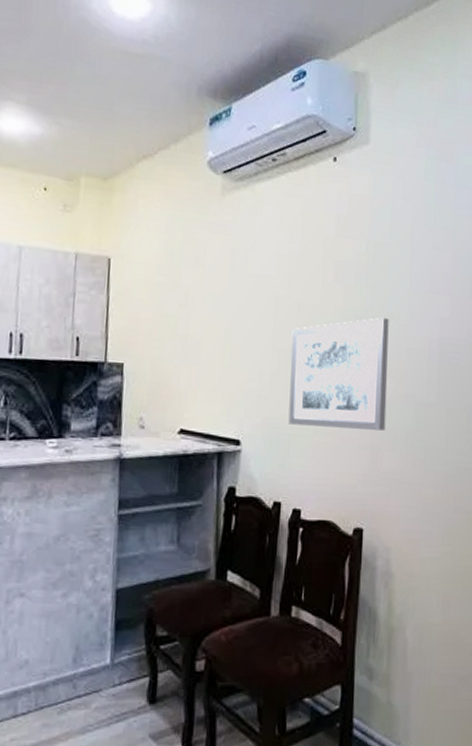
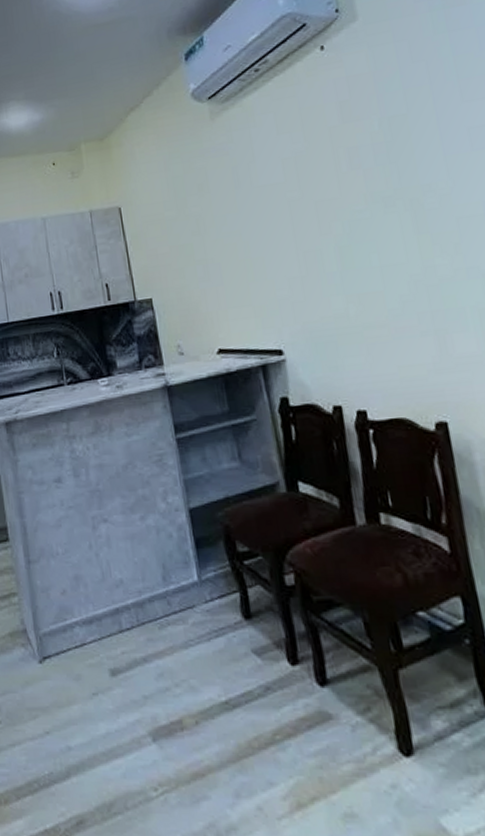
wall art: present [288,317,389,431] -> none [313,191,450,325]

